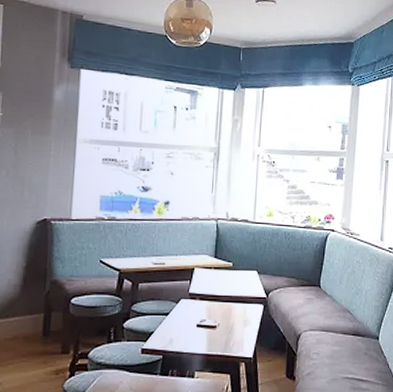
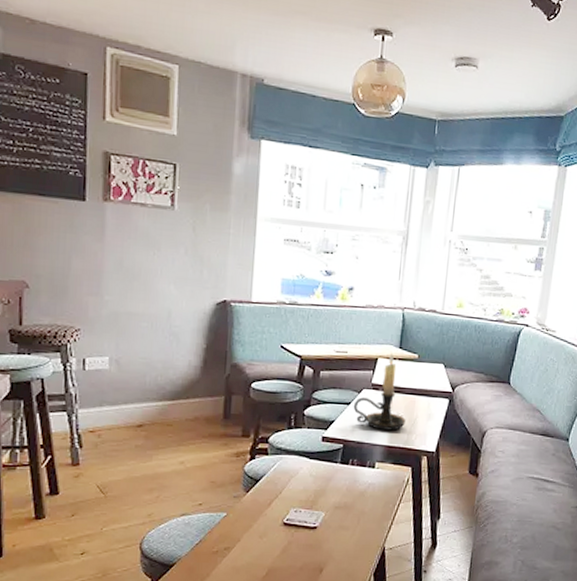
candle holder: none [171,262,223,339] -> present [353,352,406,431]

